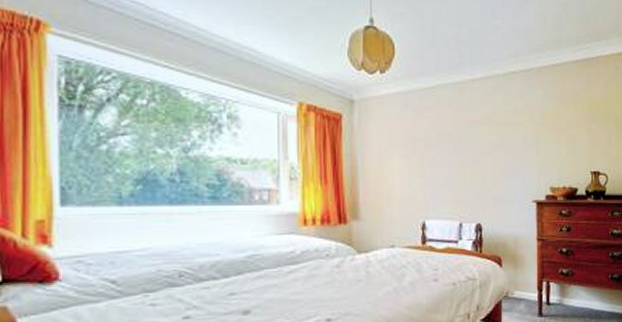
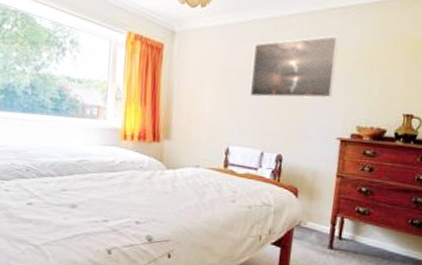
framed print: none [440,98,523,165] -> present [249,35,339,99]

